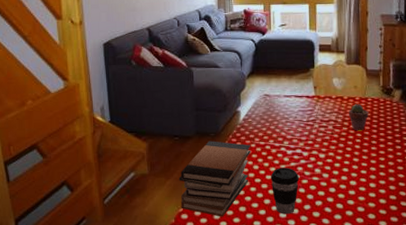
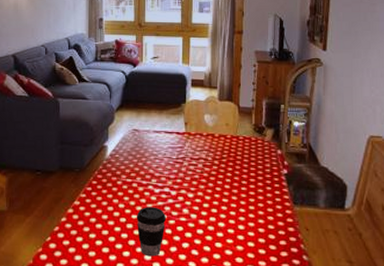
book stack: present [179,141,251,217] -> none [39,176,117,258]
potted succulent: present [348,104,369,131] -> none [219,142,240,171]

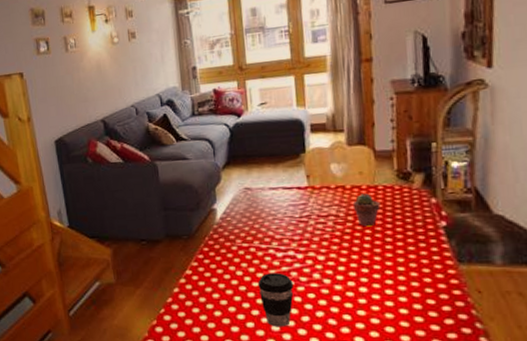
potted succulent: none [219,142,240,171] -> present [352,193,381,227]

